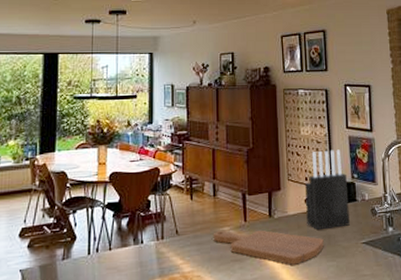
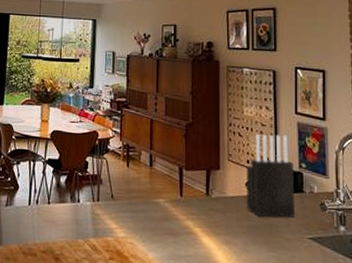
cutting board: present [213,230,324,265] -> none [147,202,265,249]

